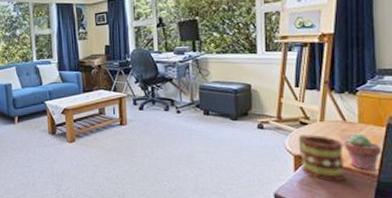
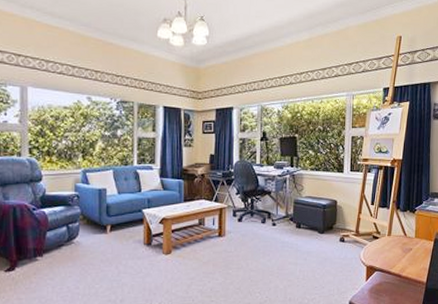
mug: present [298,134,344,182] -> none [370,247,403,289]
potted succulent: present [343,133,381,171] -> none [403,247,430,279]

